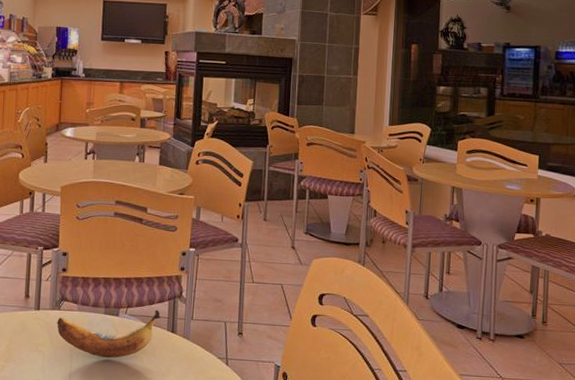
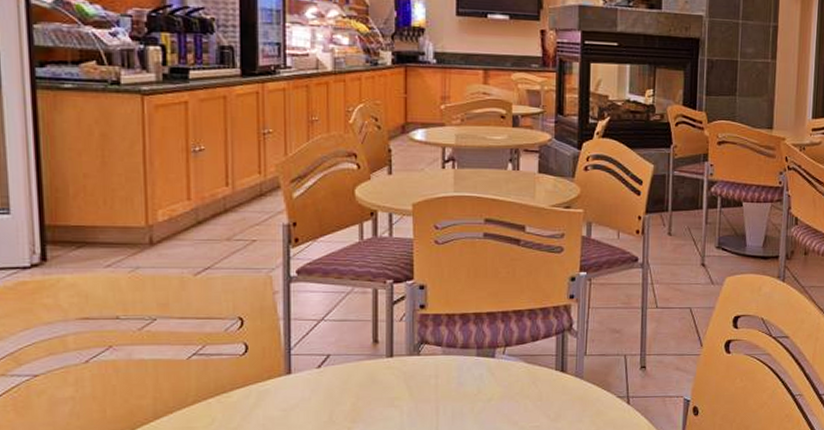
banana: present [57,310,160,358] -> none [416,347,547,408]

